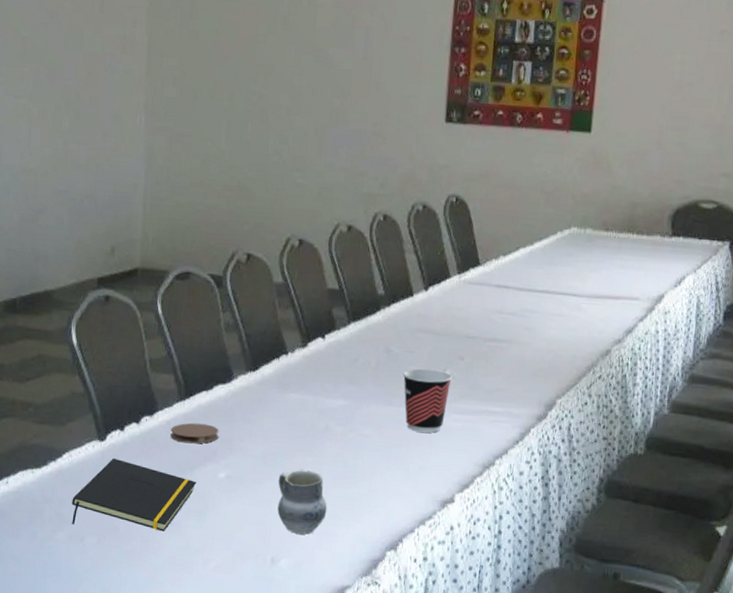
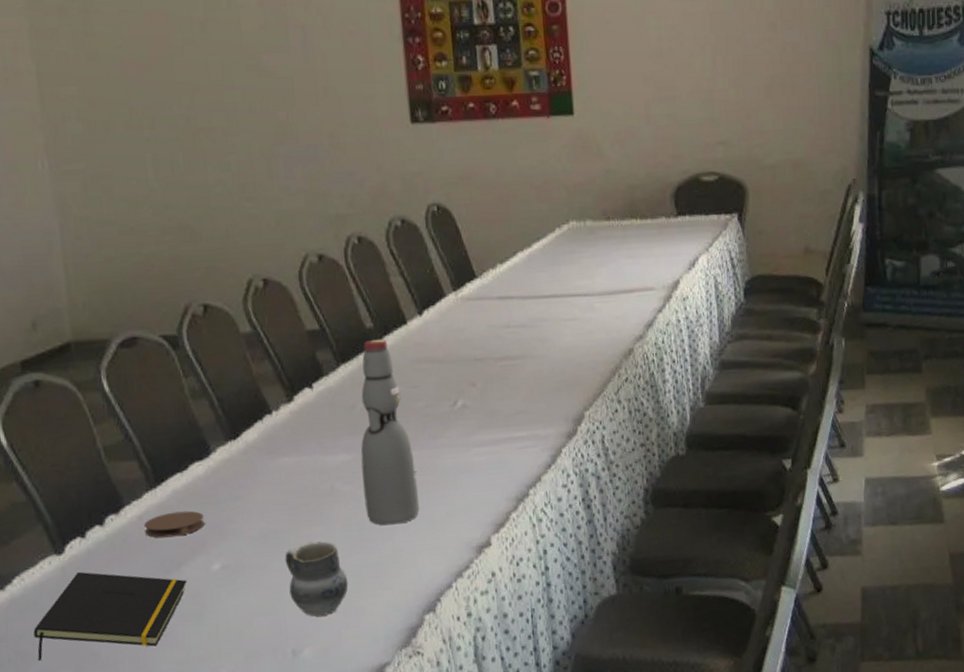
bottle: none [351,305,400,469] -> present [360,339,419,526]
cup: present [402,368,452,433] -> none [409,401,466,475]

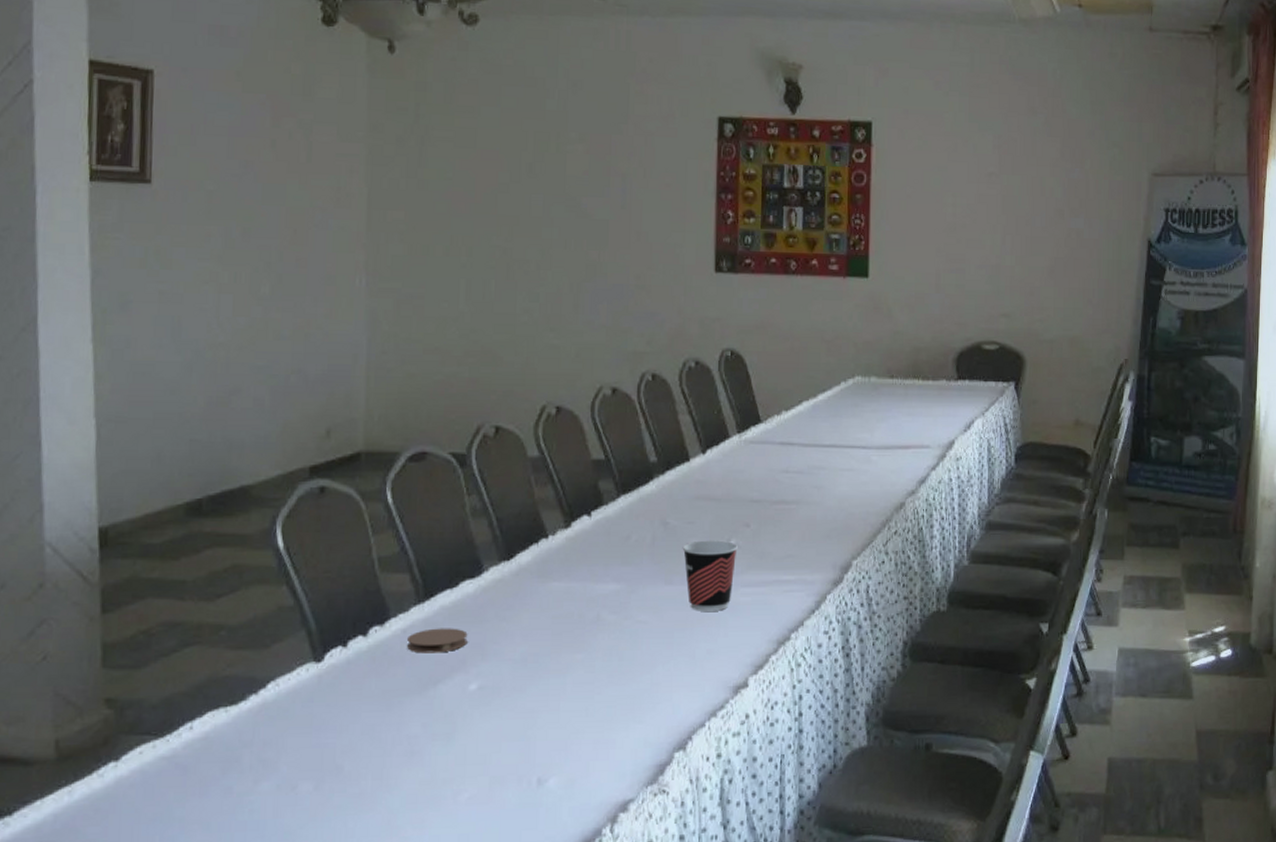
notepad: present [33,571,187,660] -> none [280,681,442,770]
cup: present [285,541,349,617] -> none [542,669,602,746]
bottle: present [360,339,419,526] -> none [628,473,682,658]
cup: none [409,401,466,475] -> present [682,540,738,611]

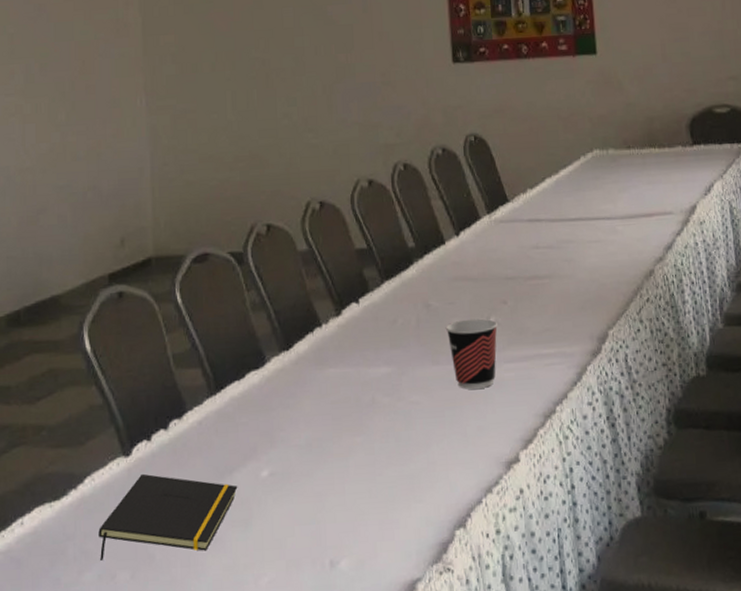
notepad: none [280,681,442,770] -> present [98,473,238,560]
coaster: present [407,628,468,654] -> none [203,417,257,444]

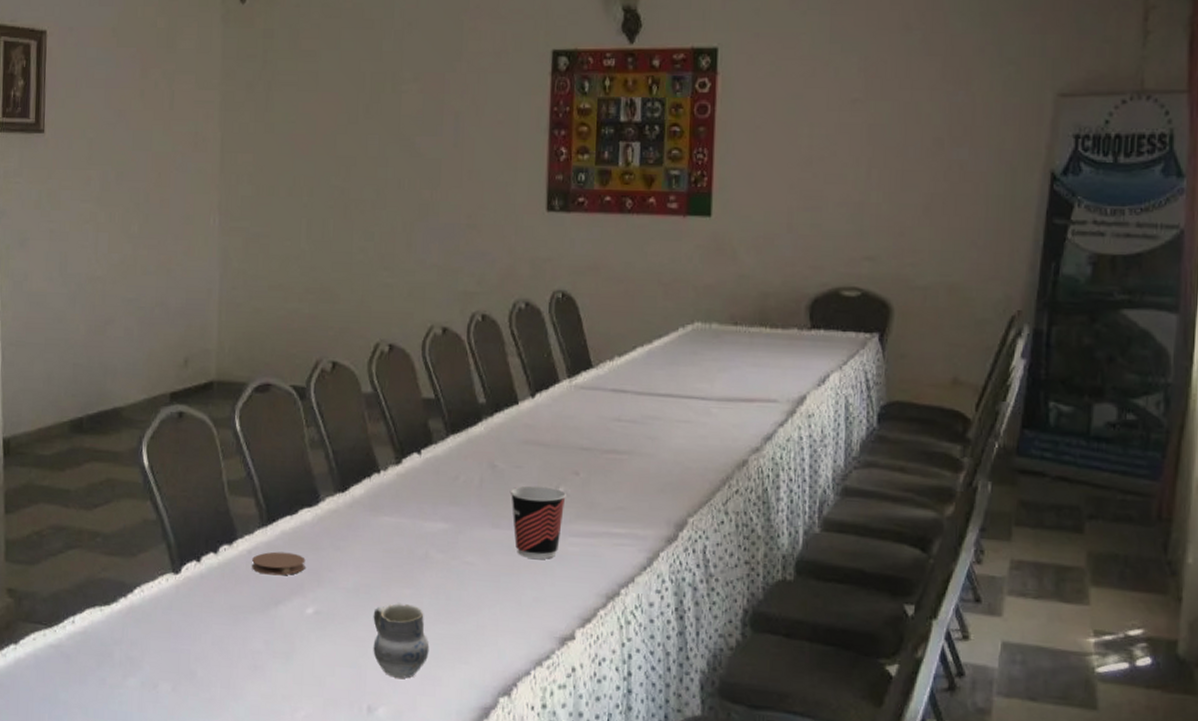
notepad: present [98,473,238,560] -> none [144,592,282,676]
coaster: none [203,417,257,444] -> present [252,551,306,576]
cup: none [327,452,385,527] -> present [373,603,430,679]

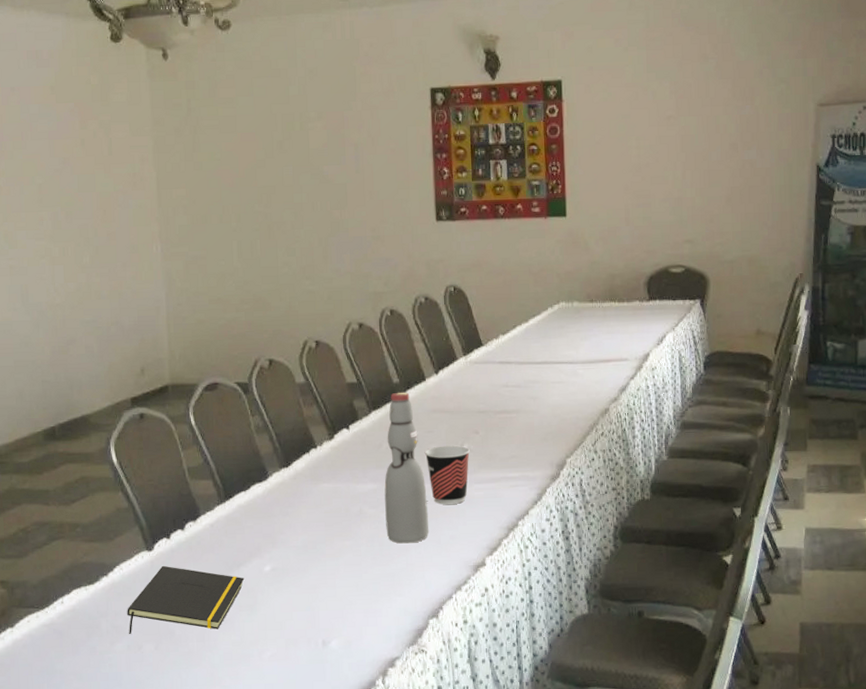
notepad: none [144,592,282,676] -> present [127,565,245,634]
coaster: present [252,551,306,576] -> none [215,522,261,543]
cup: present [373,603,430,679] -> none [321,553,370,614]
bottle: none [455,415,509,601] -> present [384,392,428,544]

